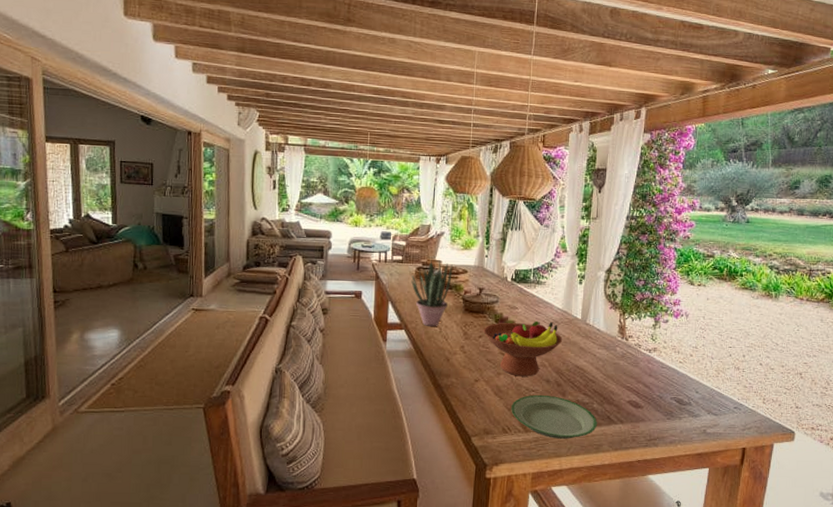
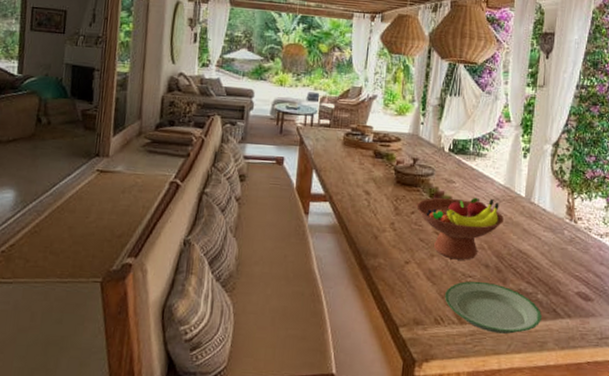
potted plant: present [411,260,453,326] -> none [338,125,385,199]

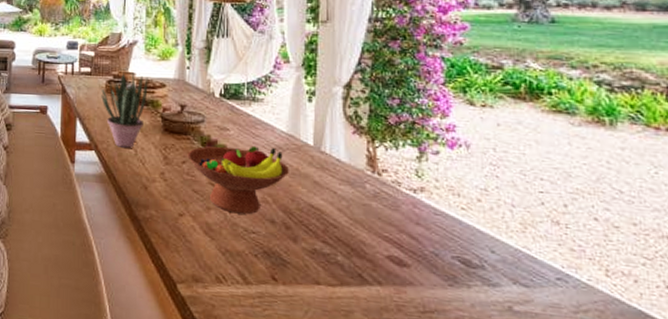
potted plant: none [338,125,385,199] -> present [101,72,148,148]
plate: present [445,281,542,334] -> none [226,237,344,299]

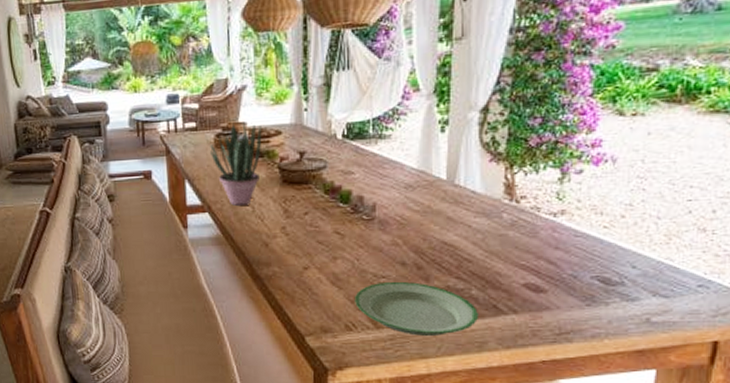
fruit bowl: present [187,145,289,215] -> none [310,187,420,260]
plate: none [226,237,344,299] -> present [355,281,478,336]

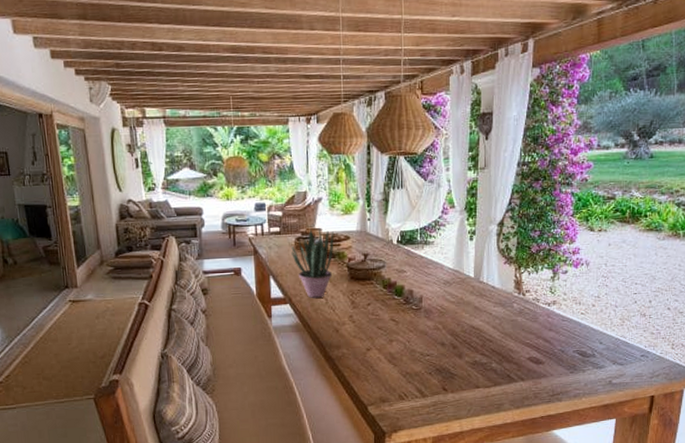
plate: present [355,281,478,336] -> none [406,358,497,402]

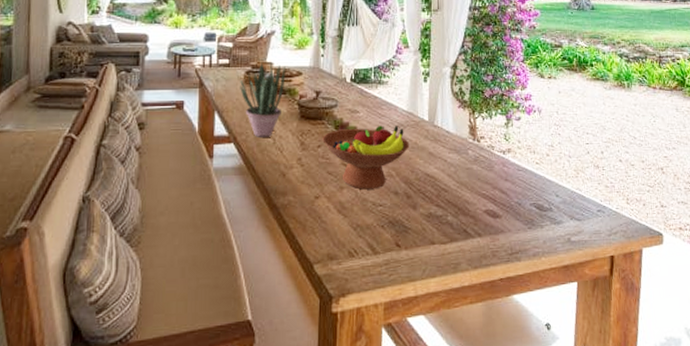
fruit bowl: none [372,283,455,342] -> present [322,125,409,190]

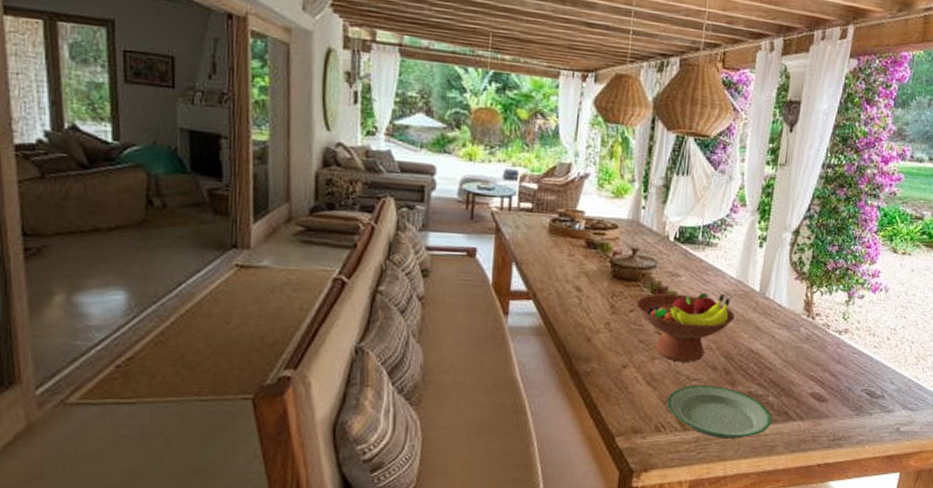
potted plant: present [240,62,286,137] -> none [543,210,599,296]
plate: none [357,209,453,260] -> present [667,384,772,439]

